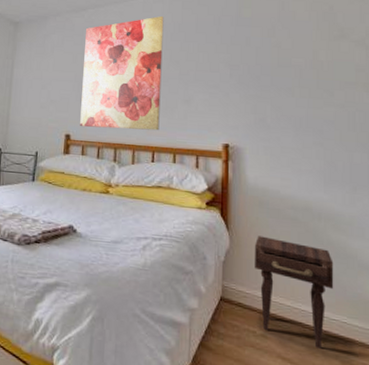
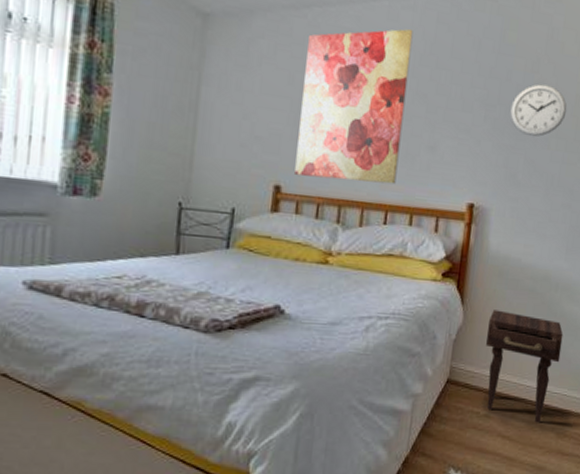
wall clock: none [253,45,306,88] -> present [509,84,567,137]

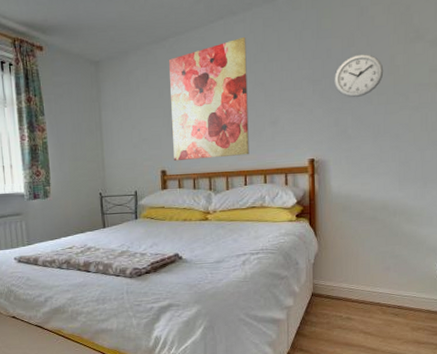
nightstand: present [486,310,564,423] -> none [340,237,406,320]

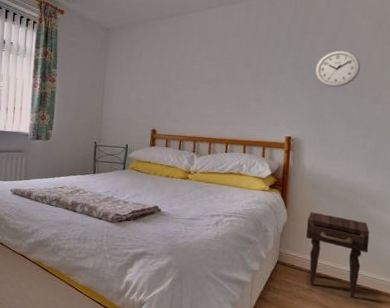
wall art: present [169,36,249,160] -> none [164,23,240,126]
nightstand: none [340,237,406,320] -> present [306,212,370,298]

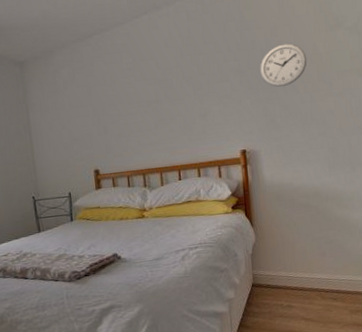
nightstand: present [306,212,370,298] -> none [276,224,341,305]

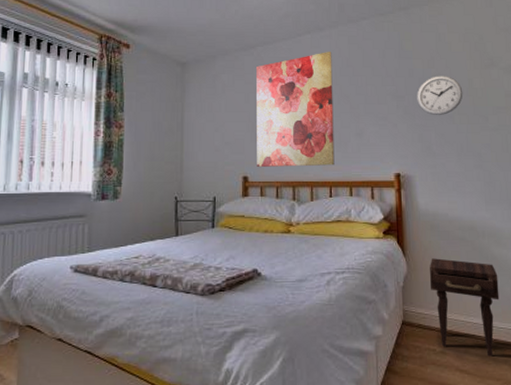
wall art: none [95,31,182,159] -> present [256,51,335,167]
nightstand: none [276,224,341,305] -> present [430,258,500,357]

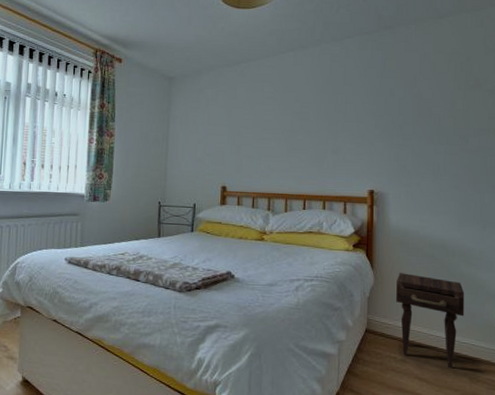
wall art: present [256,51,335,167] -> none [235,69,314,180]
wall clock: present [417,76,463,116] -> none [396,96,444,136]

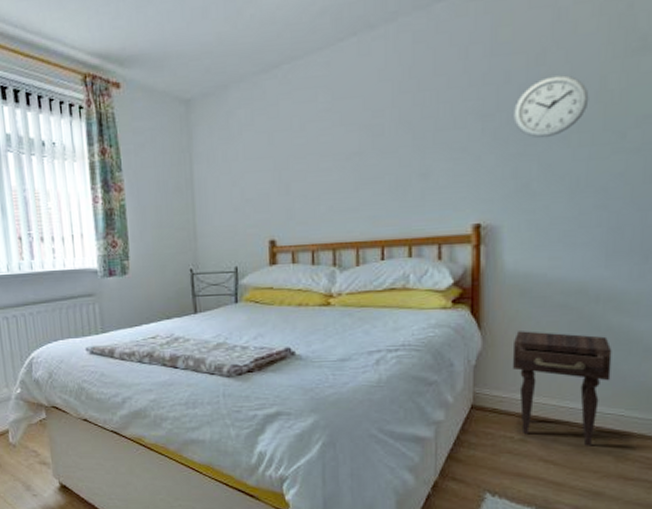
wall clock: none [396,96,444,136] -> present [513,75,589,138]

